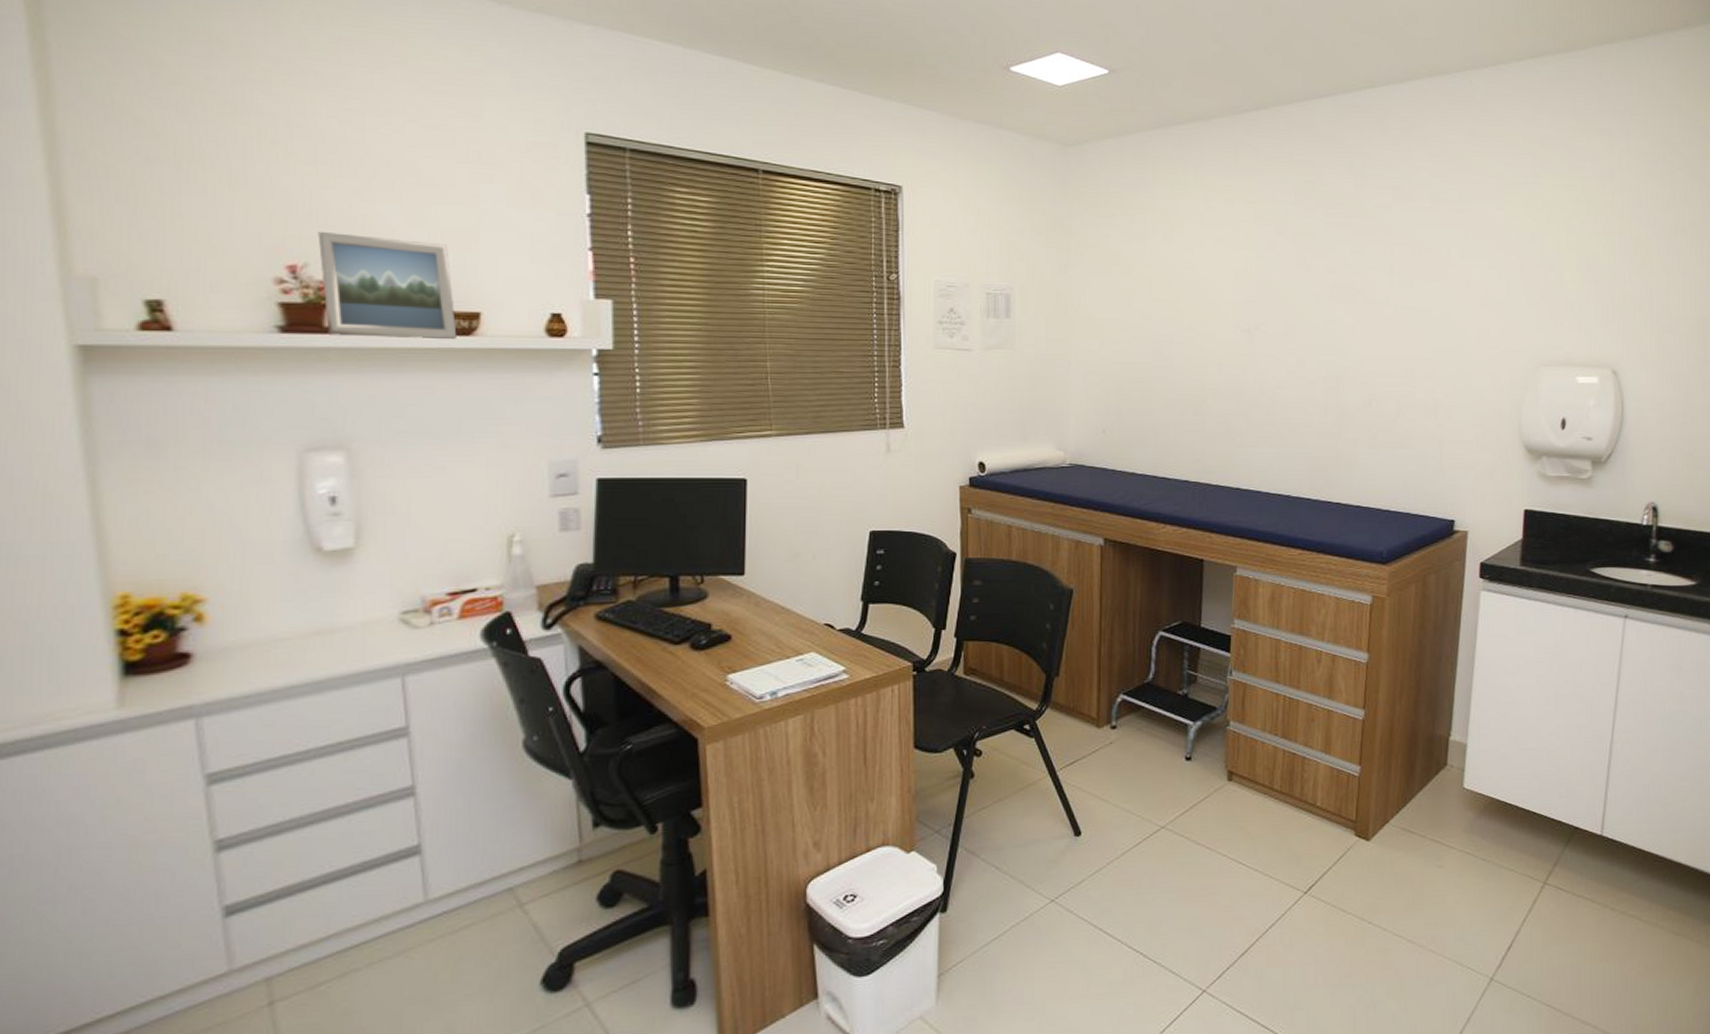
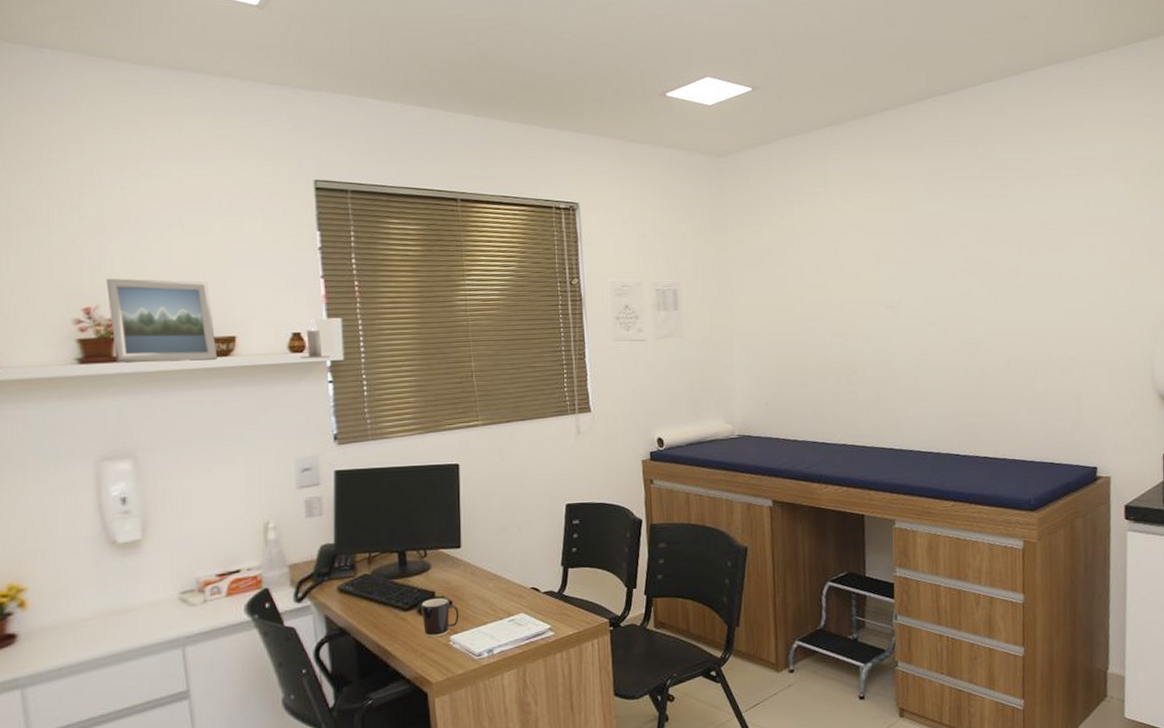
candle: none [559,298,597,346] -> present [300,319,330,359]
mug: none [693,630,739,676] -> present [420,597,459,638]

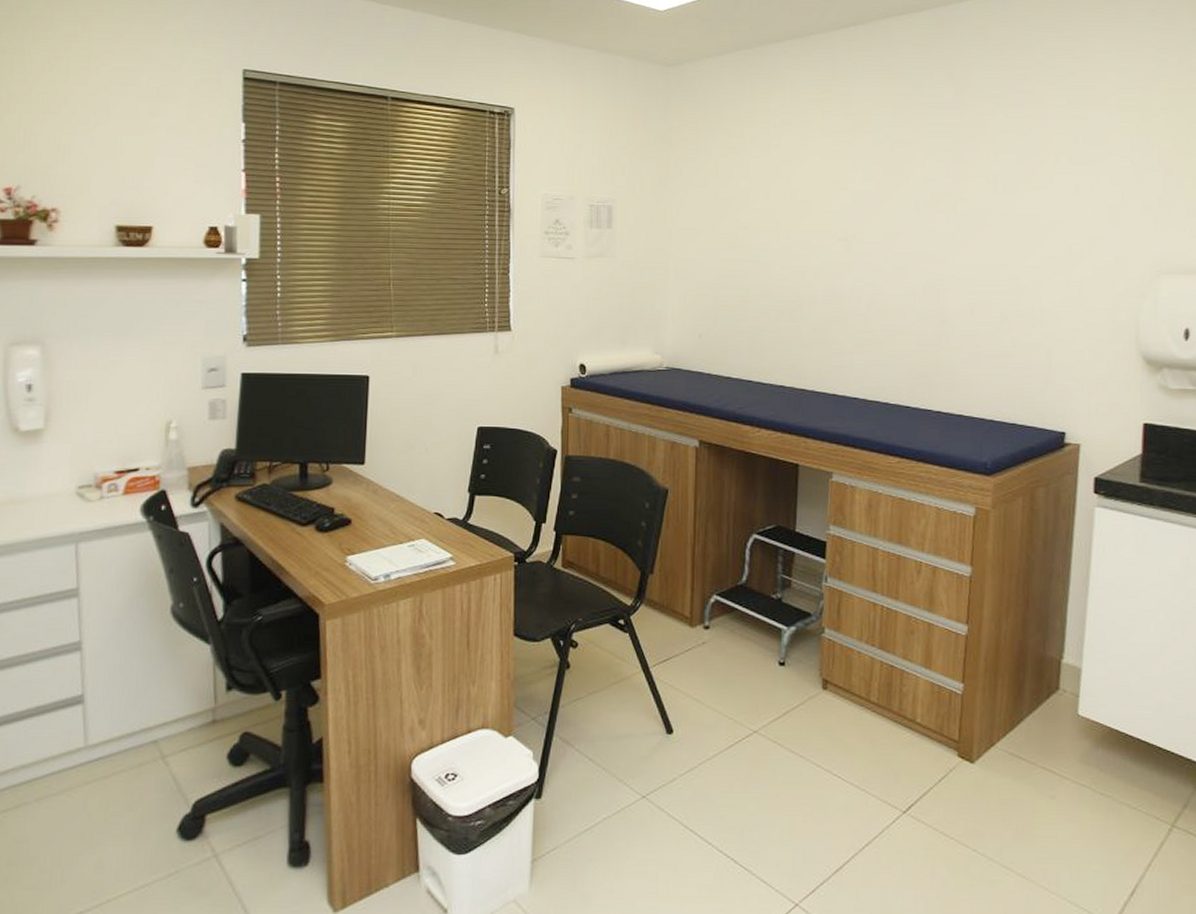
picture frame: present [106,278,218,363] -> none [28,160,133,251]
mug: present [420,597,459,638] -> none [318,514,358,557]

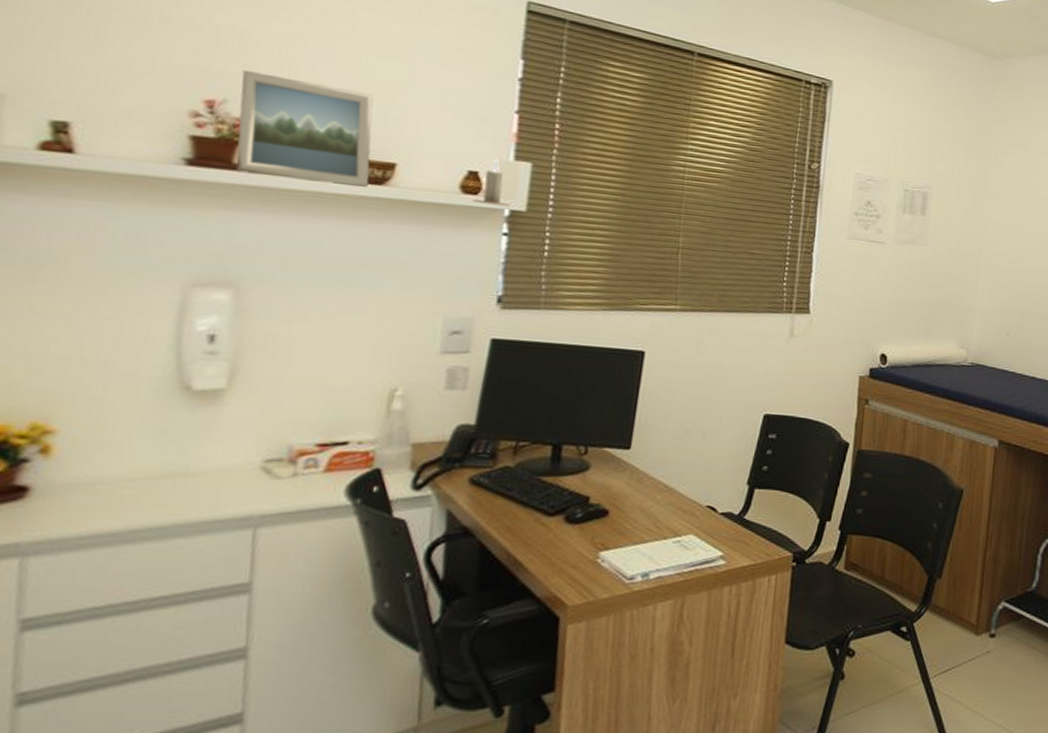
picture frame: none [28,160,133,251] -> present [236,70,373,188]

